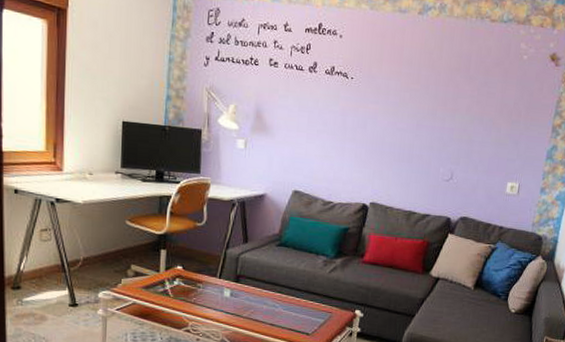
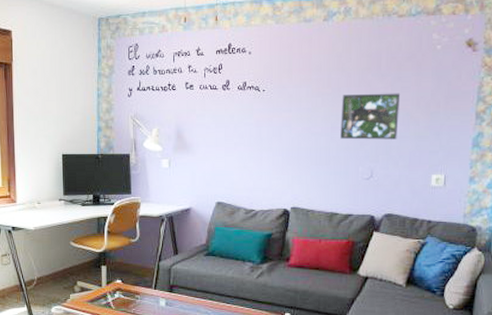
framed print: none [425,93,486,144] -> present [340,93,401,140]

